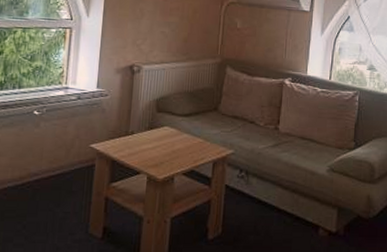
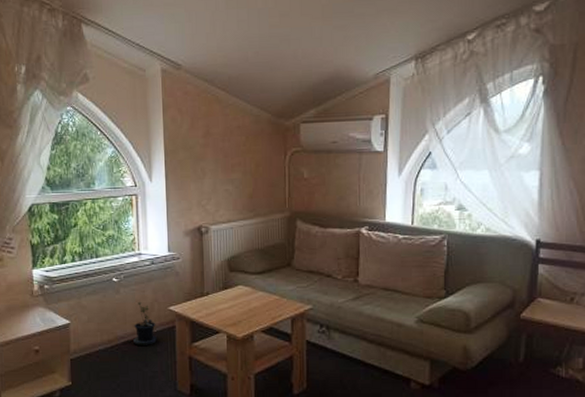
potted plant: none [41,137,75,184] -> present [127,301,157,345]

